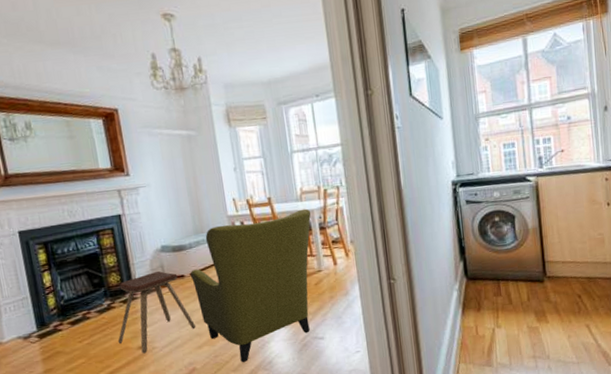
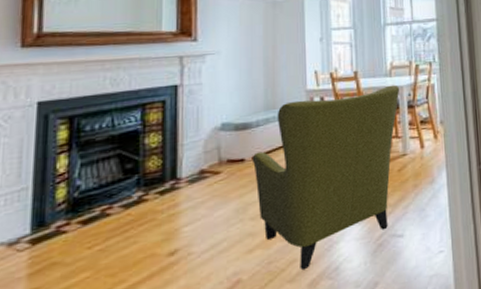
music stool: present [117,271,197,354] -> none [142,154,250,263]

